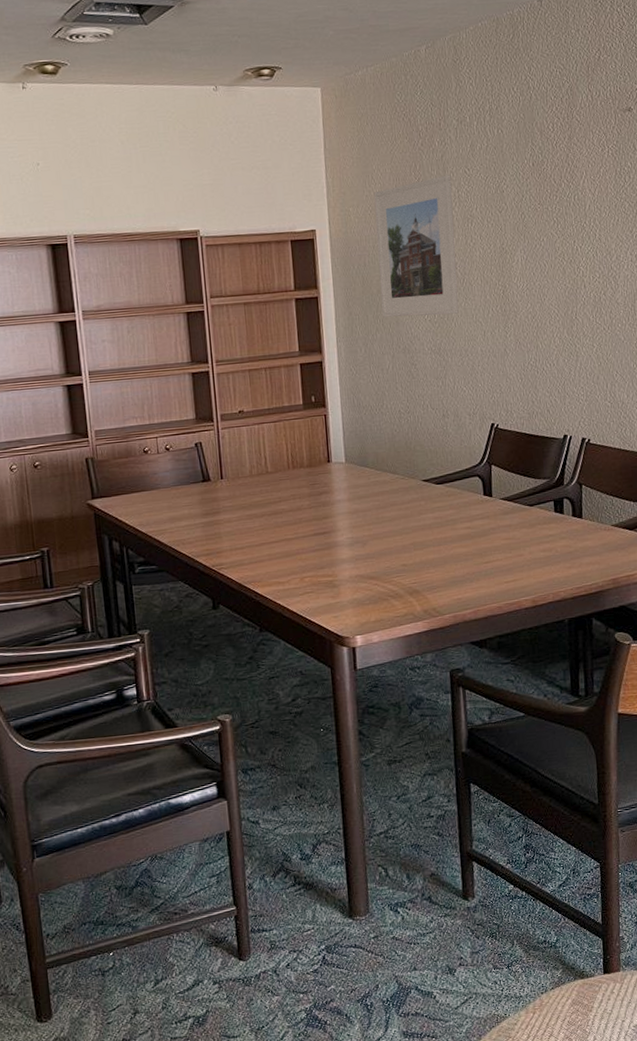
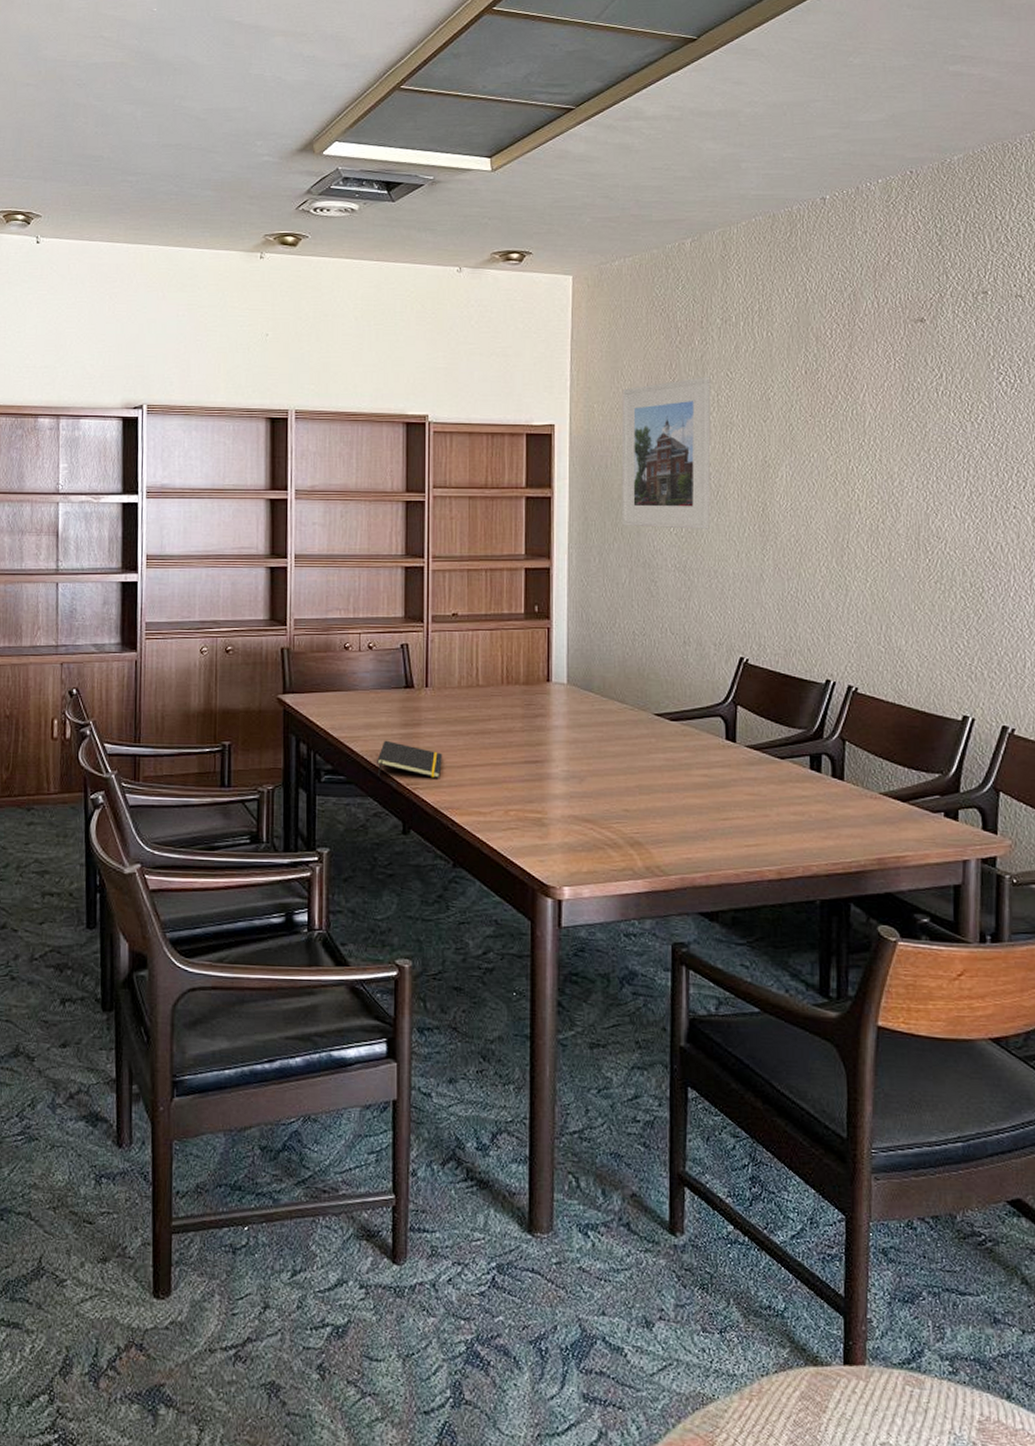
notepad: none [184,529,242,563] -> present [377,740,442,778]

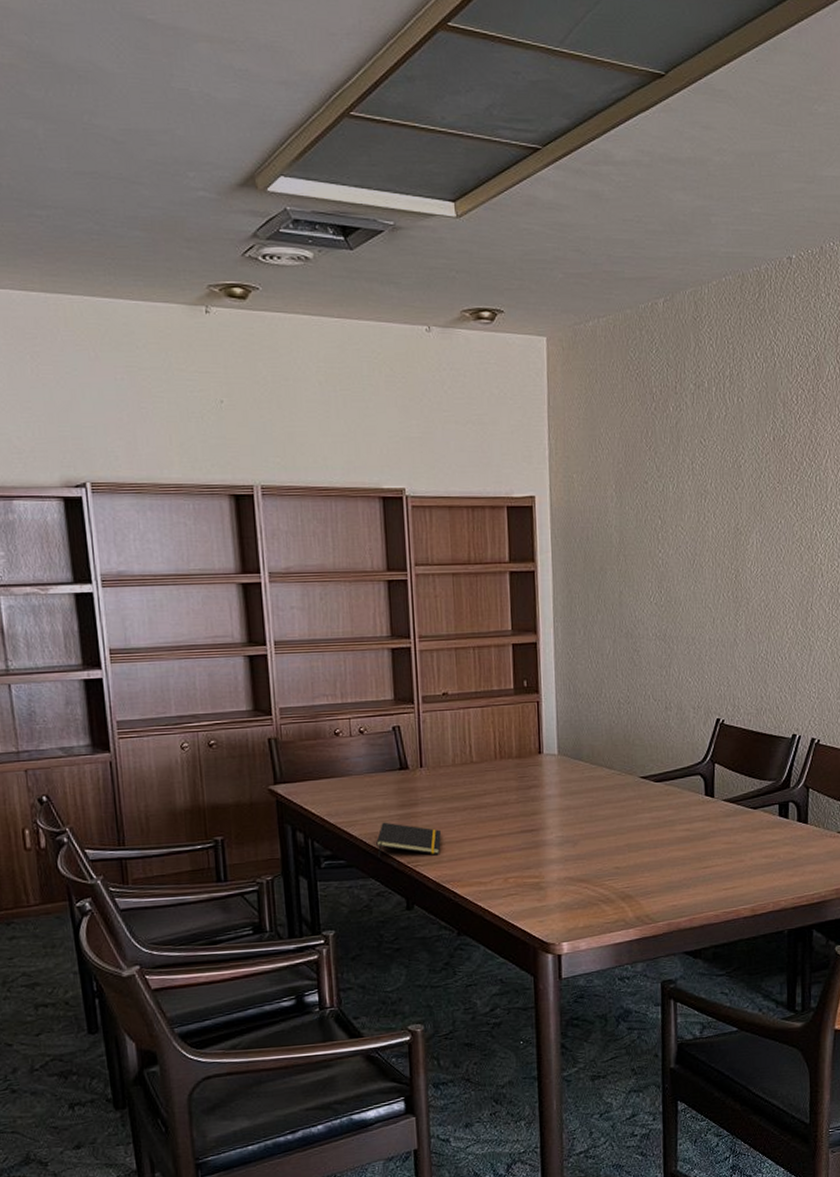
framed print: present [621,377,711,529] -> none [600,444,688,599]

